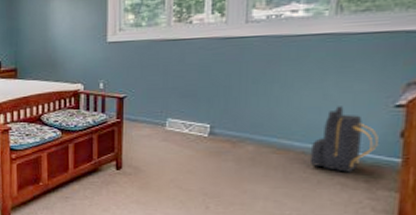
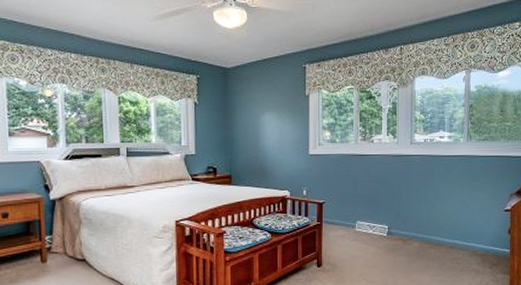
backpack: present [309,106,378,172] -> none [455,210,496,261]

